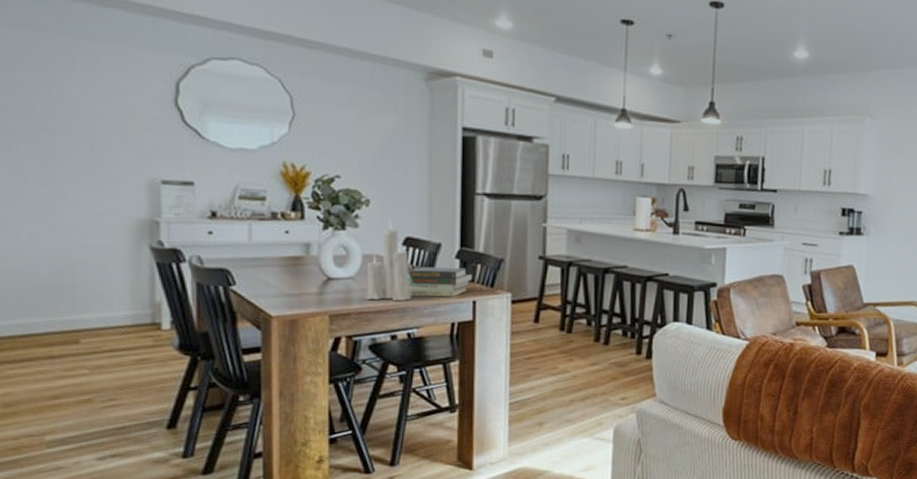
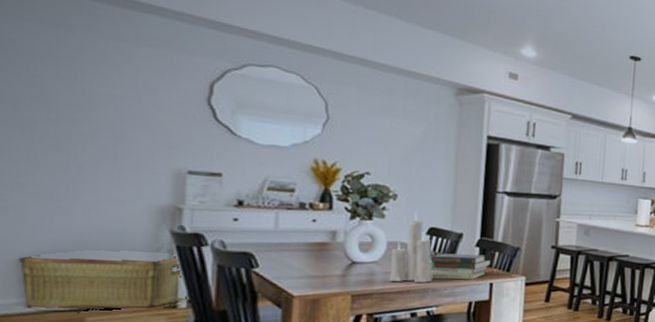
hamper: none [16,271,172,330] -> present [18,254,188,309]

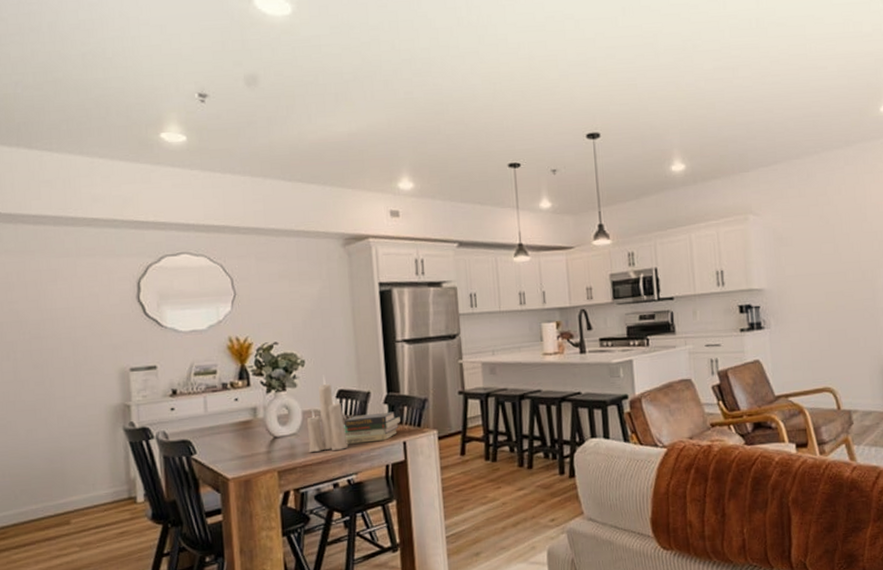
hamper: present [18,254,188,309] -> none [18,450,145,516]

